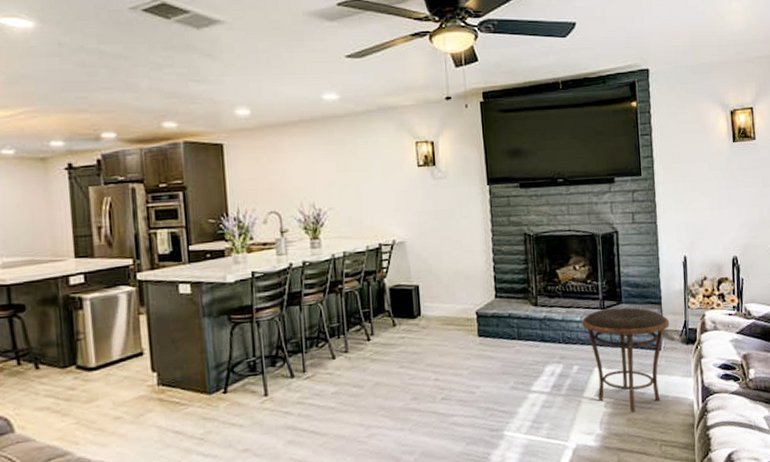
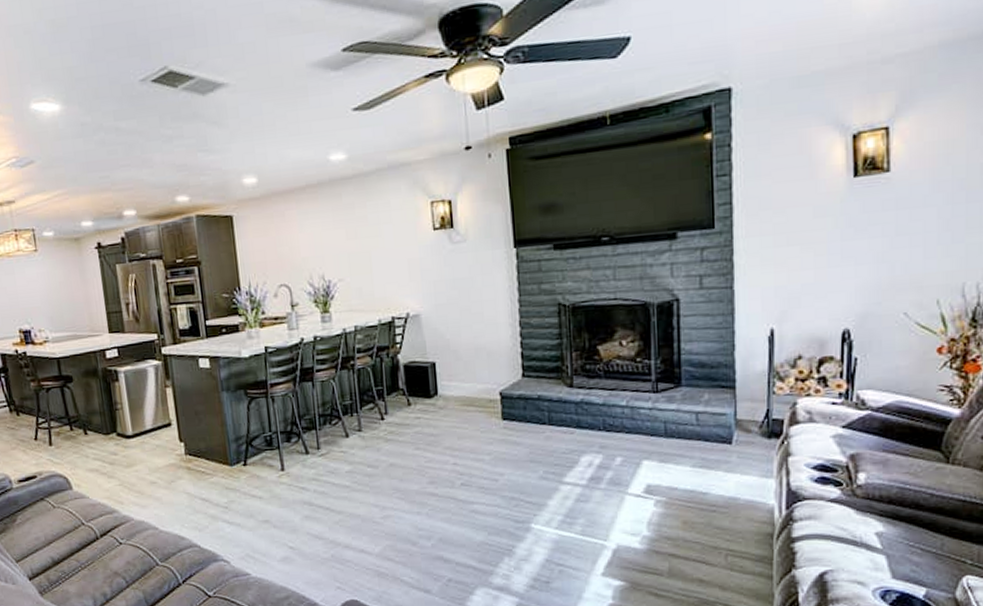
side table: present [582,307,670,413] -> none [629,391,746,515]

